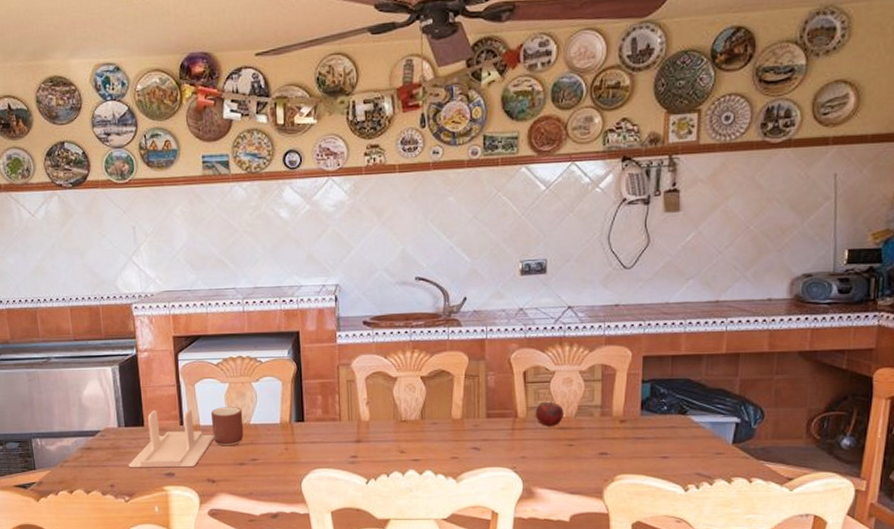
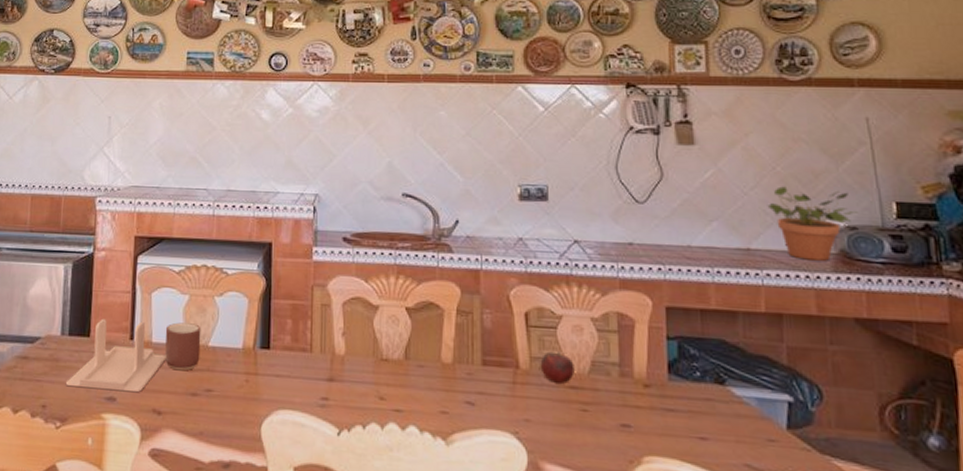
potted plant: none [737,243,815,306] -> present [767,186,859,261]

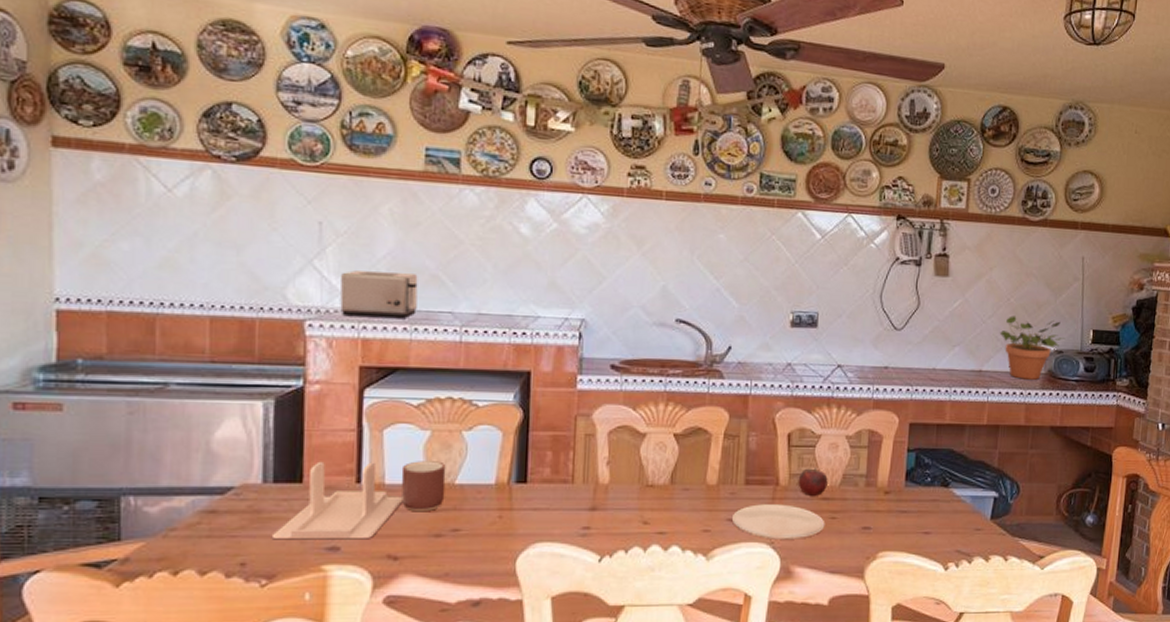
toaster: none [122,155,180,196] -> present [340,270,418,319]
plate: none [470,387,576,432] -> present [731,504,825,540]

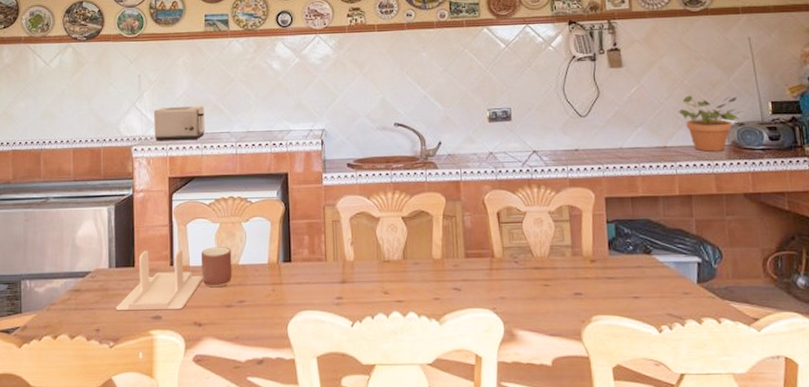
plate: present [731,504,825,540] -> none [456,274,540,306]
fruit: present [798,467,828,497] -> none [510,240,538,267]

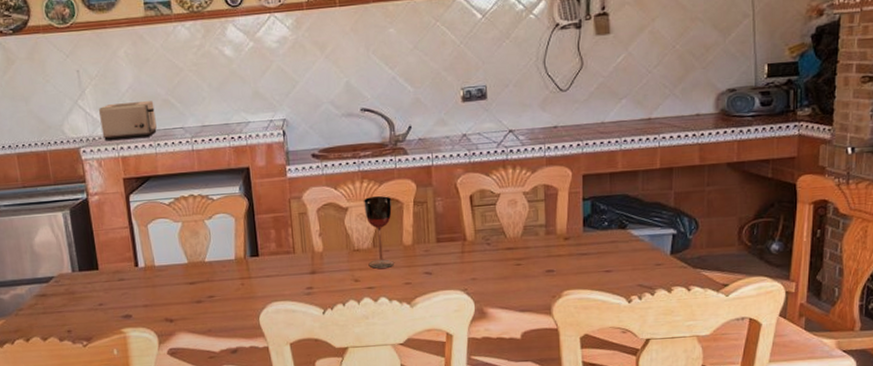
napkin holder: present [115,249,203,311] -> none [84,250,170,313]
mug: present [200,247,232,288] -> none [165,245,200,285]
wineglass: none [395,207,423,282] -> present [364,195,394,269]
potted plant: present [678,95,745,152] -> none [666,59,738,122]

